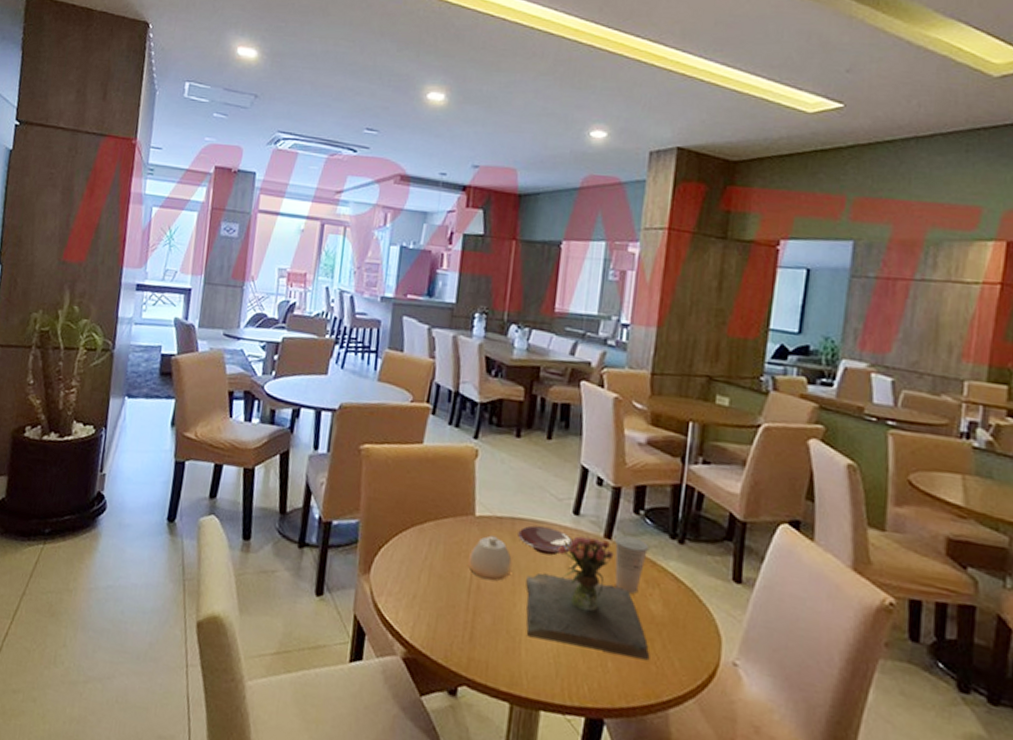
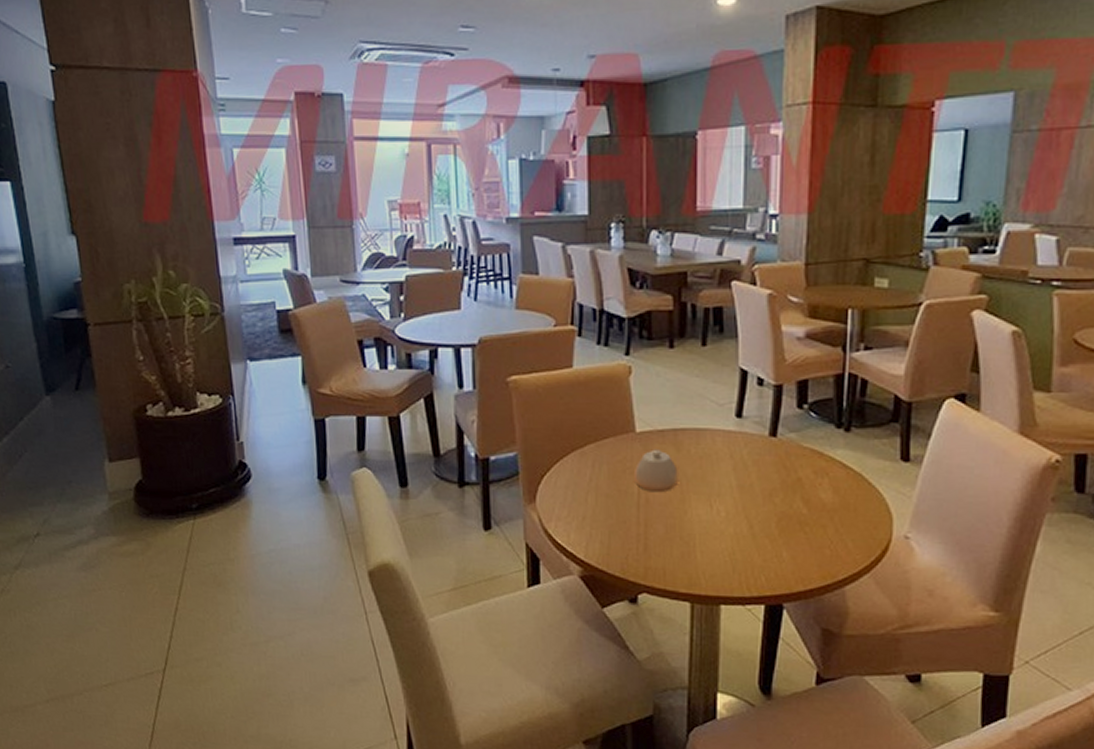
saucer: present [518,525,573,556] -> none [681,434,738,460]
flower arrangement: present [526,536,650,660] -> none [695,437,824,544]
cup: present [614,535,650,594] -> none [779,431,816,486]

